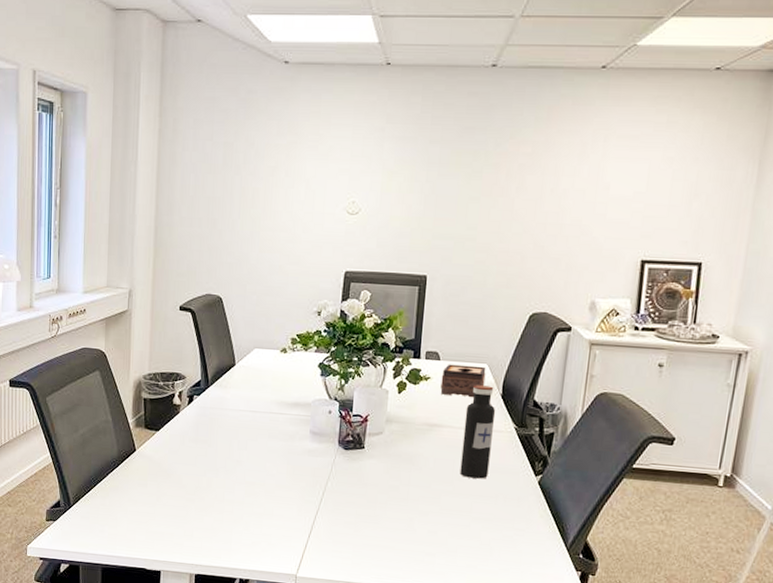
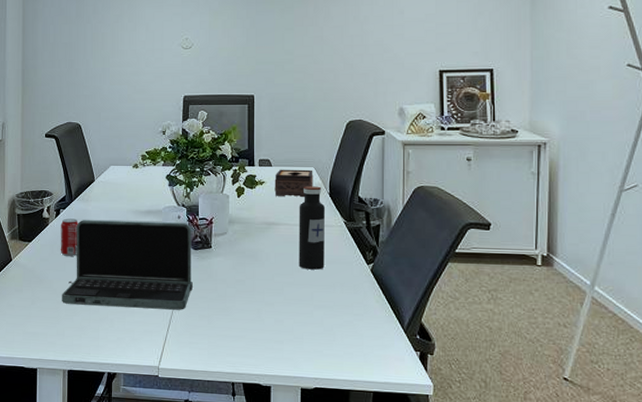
laptop: none [191,409,344,515] -> present [62,220,193,310]
beverage can: none [192,406,214,450] -> present [60,218,78,256]

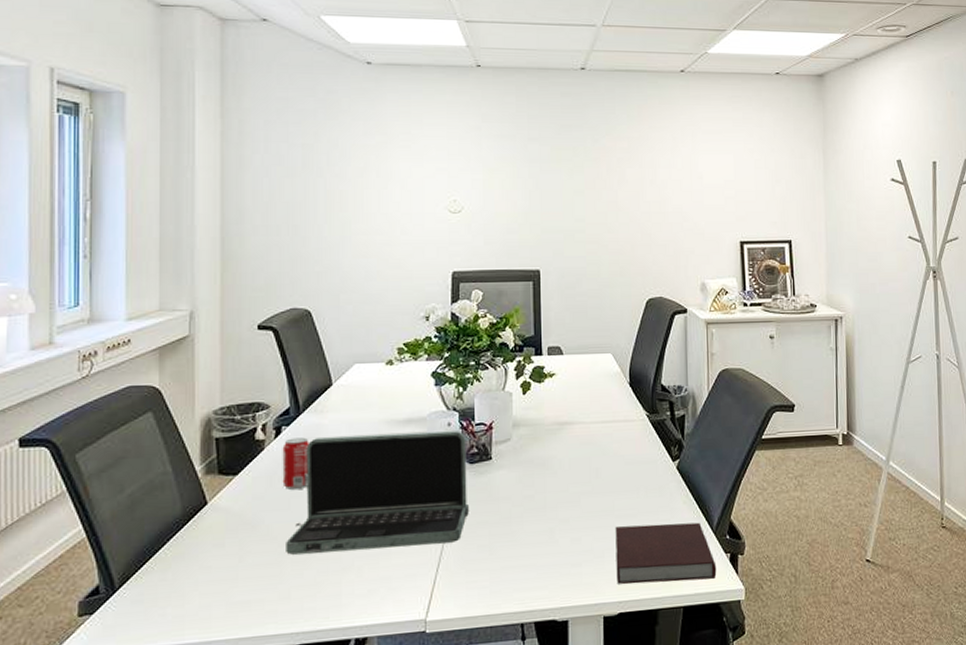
tissue box: present [274,169,313,198] -> none [566,356,611,390]
water bottle: present [299,186,326,270] -> none [595,375,626,474]
notebook: none [313,314,406,372] -> present [615,522,717,584]

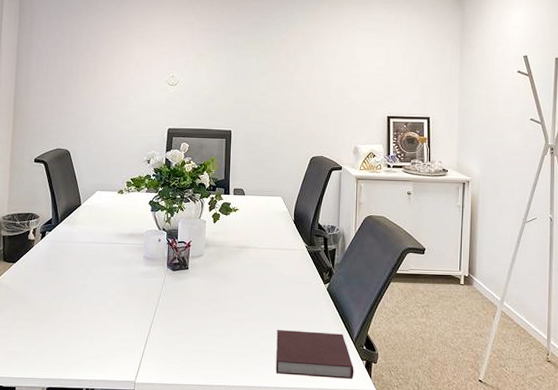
beverage can: present [282,437,309,490] -> none [44,240,63,277]
laptop: present [286,431,469,555] -> none [43,242,171,327]

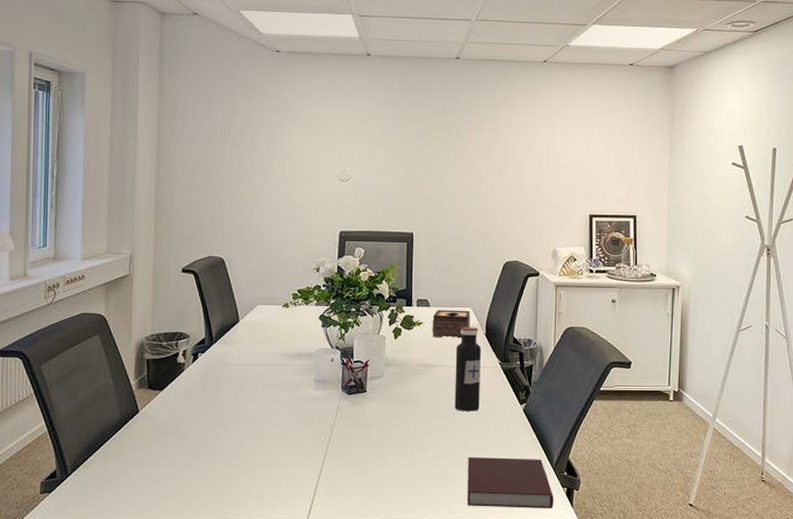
tissue box: none [246,198,281,224] -> present [432,309,471,339]
water bottle: none [265,213,290,289] -> present [454,327,482,411]

